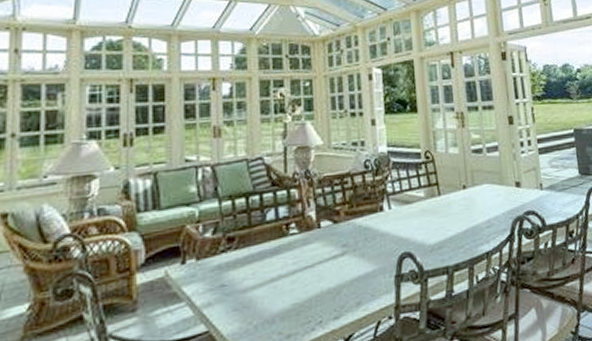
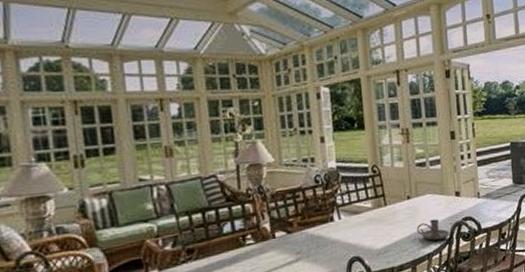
candle holder: none [473,212,510,237] -> present [416,219,449,241]

